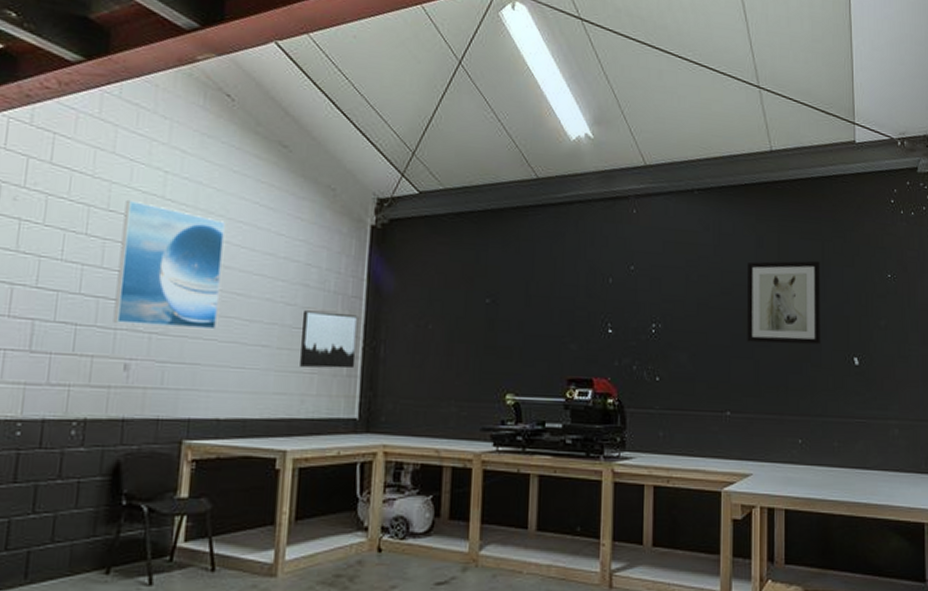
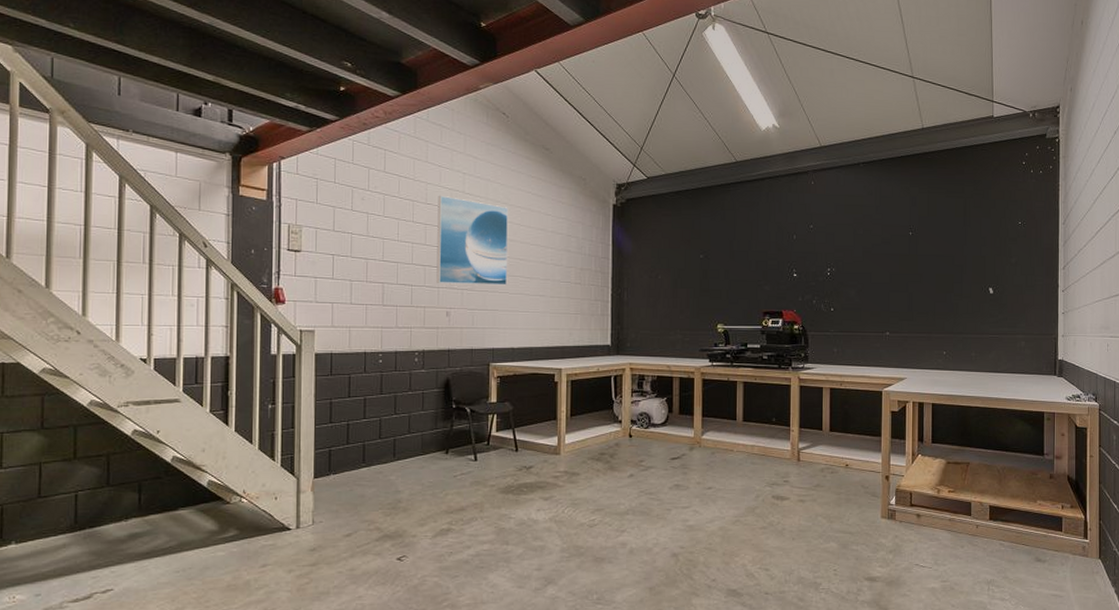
wall art: present [300,310,358,369] -> none [567,269,607,310]
wall art: present [747,260,820,345] -> none [903,214,963,280]

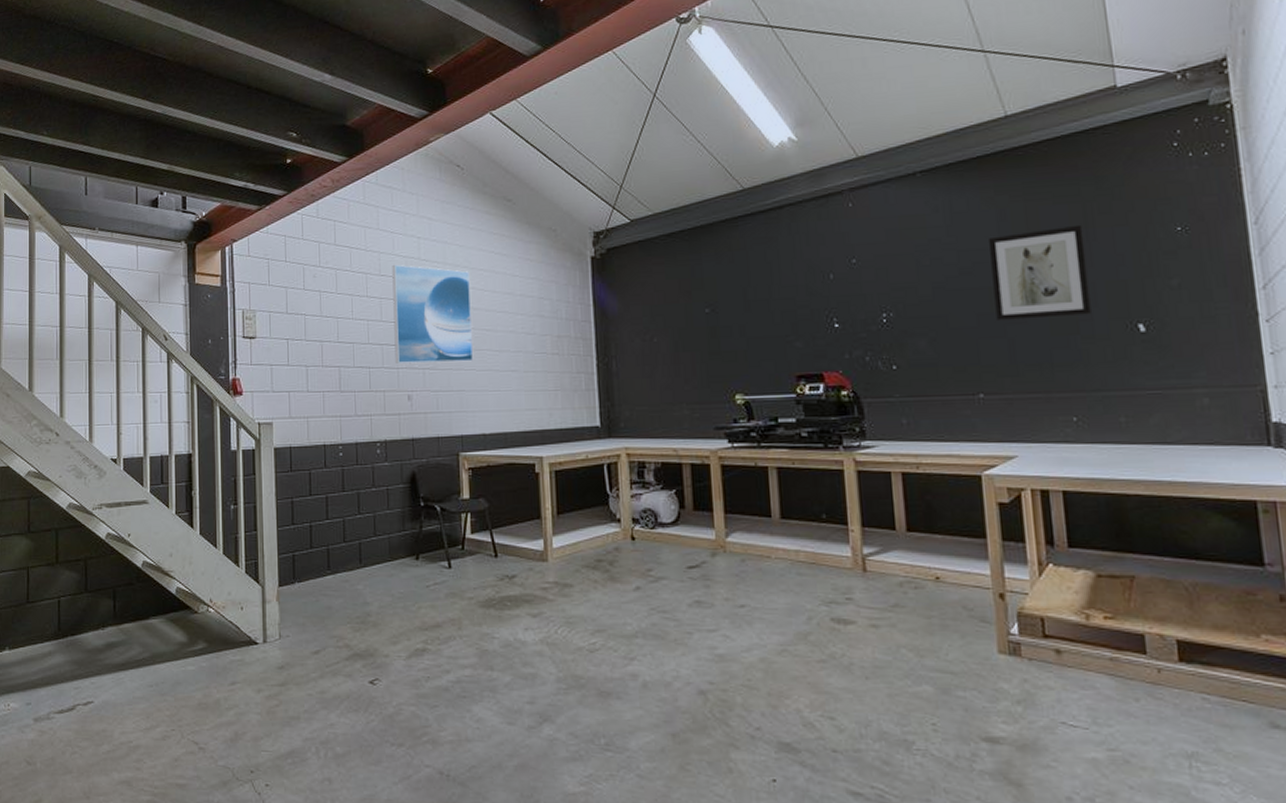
wall art: none [903,214,963,280] -> present [989,224,1091,321]

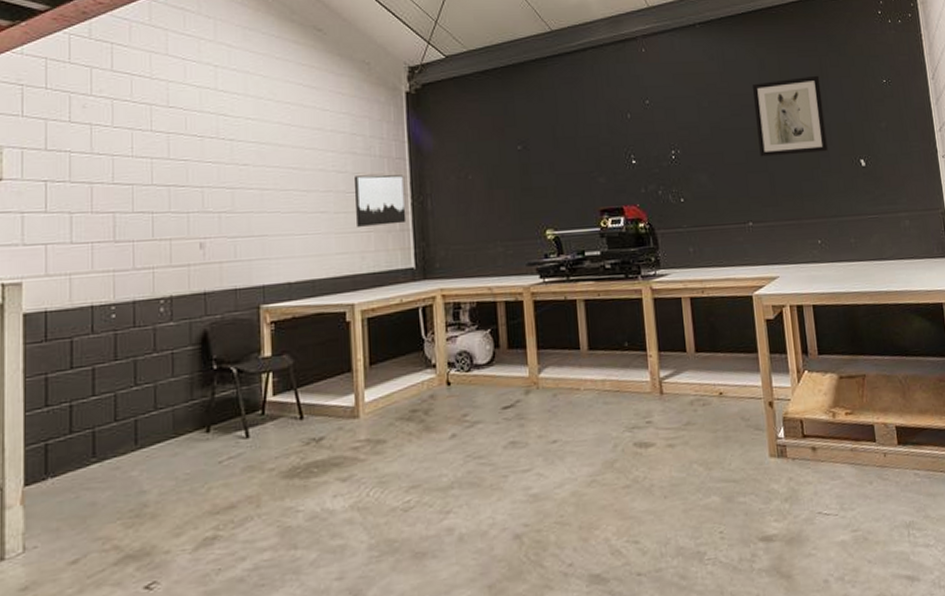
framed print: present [392,264,473,363] -> none [183,94,277,207]
wall art: none [543,336,592,385] -> present [355,175,407,227]

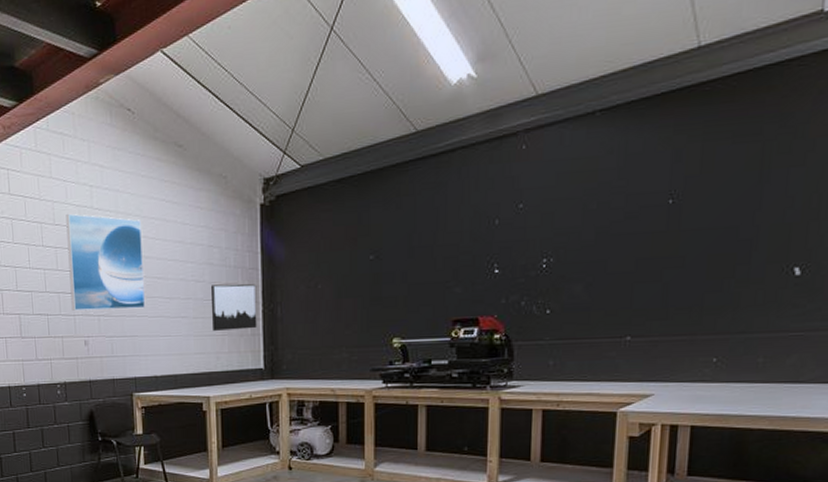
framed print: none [183,94,277,207] -> present [66,213,145,311]
wall art: present [753,75,828,157] -> none [655,165,758,265]

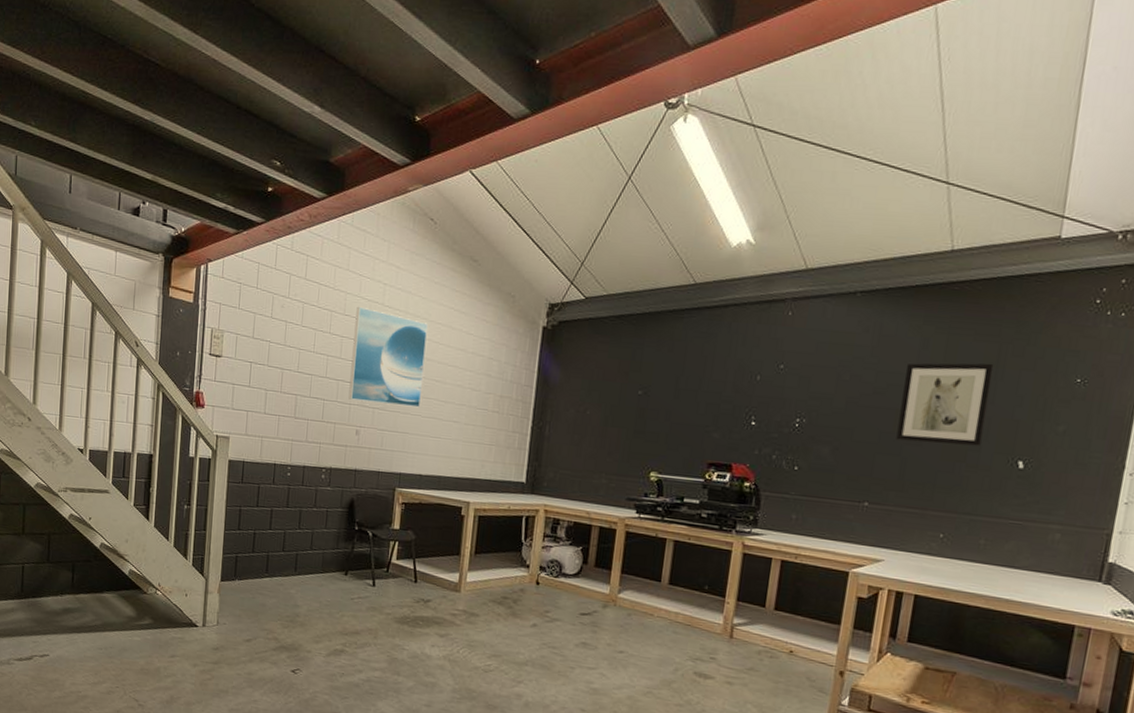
wall art: present [211,284,257,331] -> none [482,395,529,443]
wall art: none [655,165,758,265] -> present [896,363,994,447]

